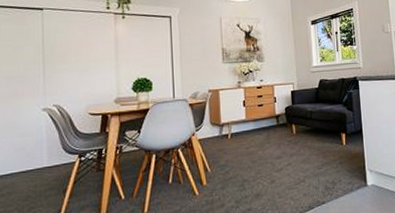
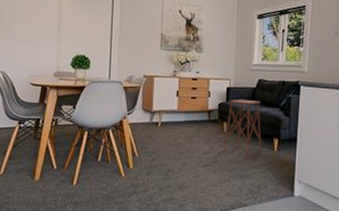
side table: none [294,100,332,155] -> present [223,99,262,157]

